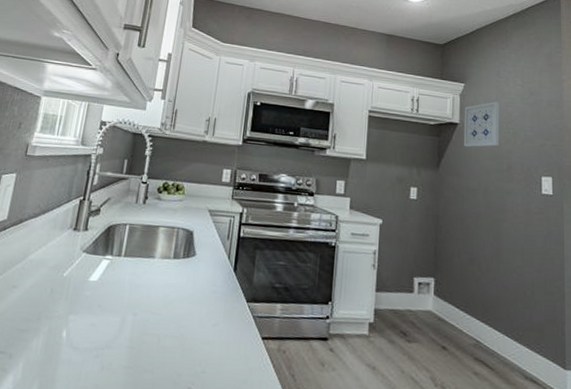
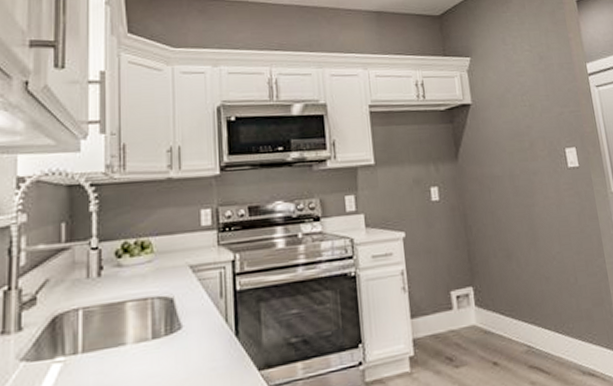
wall art: present [463,101,500,147] -> none [474,73,517,130]

